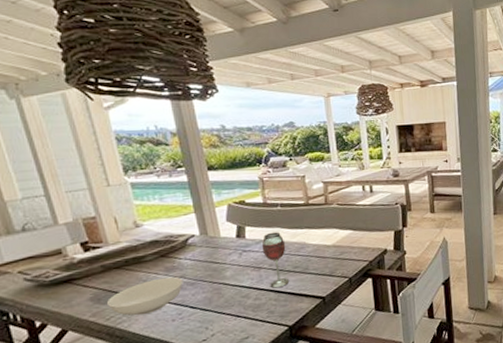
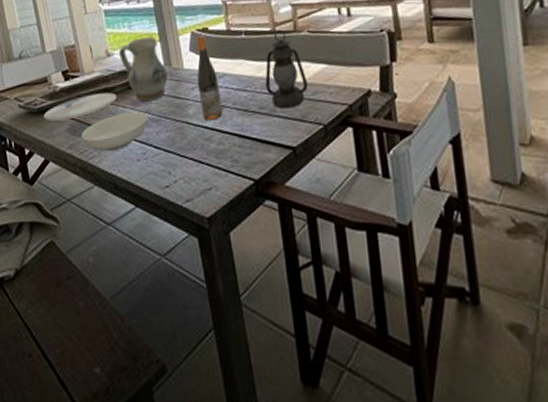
plate: none [59,261,148,292] -> present [44,92,117,121]
ceramic pitcher: none [150,209,204,268] -> present [119,37,168,102]
wine bottle: none [234,207,259,281] -> present [197,35,223,120]
wineglass: present [261,231,289,288] -> none [225,64,254,132]
lantern: none [299,203,336,267] -> present [265,30,308,109]

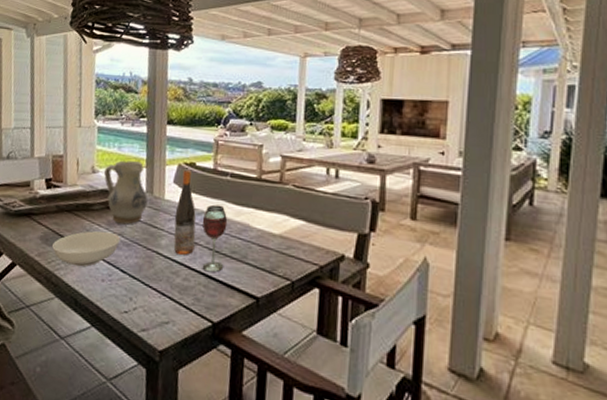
plate: present [44,92,117,121] -> none [19,206,94,228]
wineglass: none [225,64,254,132] -> present [202,204,228,273]
lantern: present [265,30,308,109] -> none [241,179,283,258]

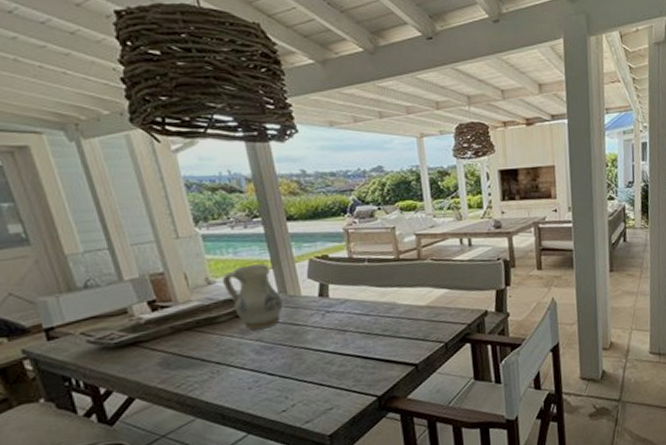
bowl: present [52,231,121,267] -> none [177,340,261,383]
wine bottle: present [173,169,197,255] -> none [316,262,345,345]
wineglass: present [202,204,228,273] -> none [347,290,377,354]

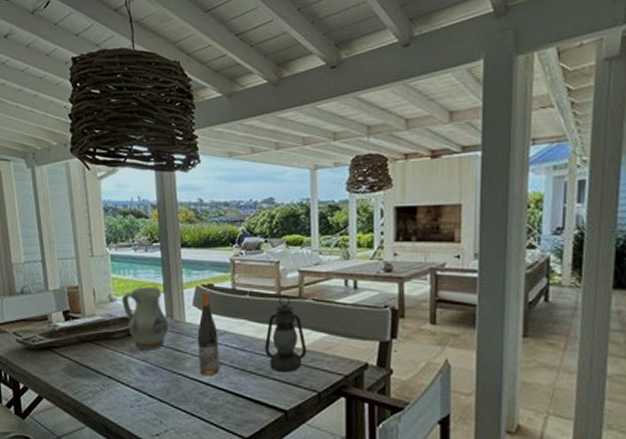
wine bottle: none [316,262,345,345] -> present [197,291,220,375]
lantern: none [388,258,430,331] -> present [265,295,306,373]

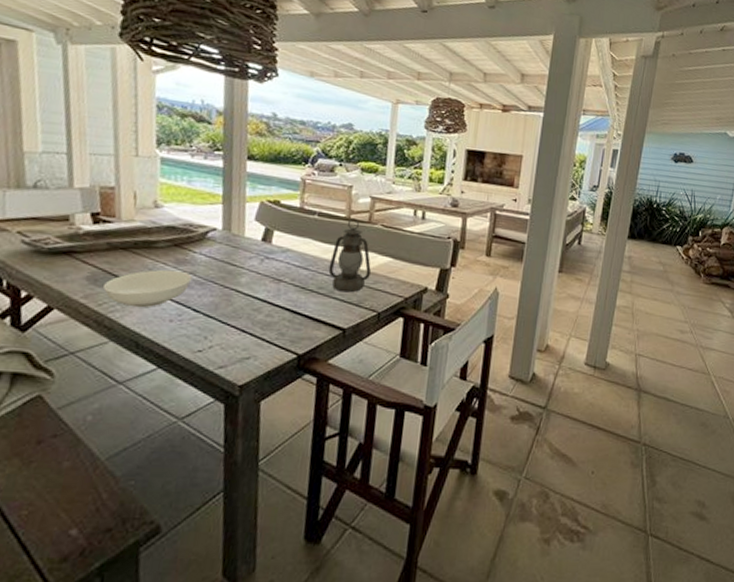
bowl: none [77,358,145,395] -> present [103,269,193,308]
ceramic pitcher: present [122,287,169,350] -> none [170,195,225,263]
wine bottle: present [197,291,220,375] -> none [255,206,281,292]

